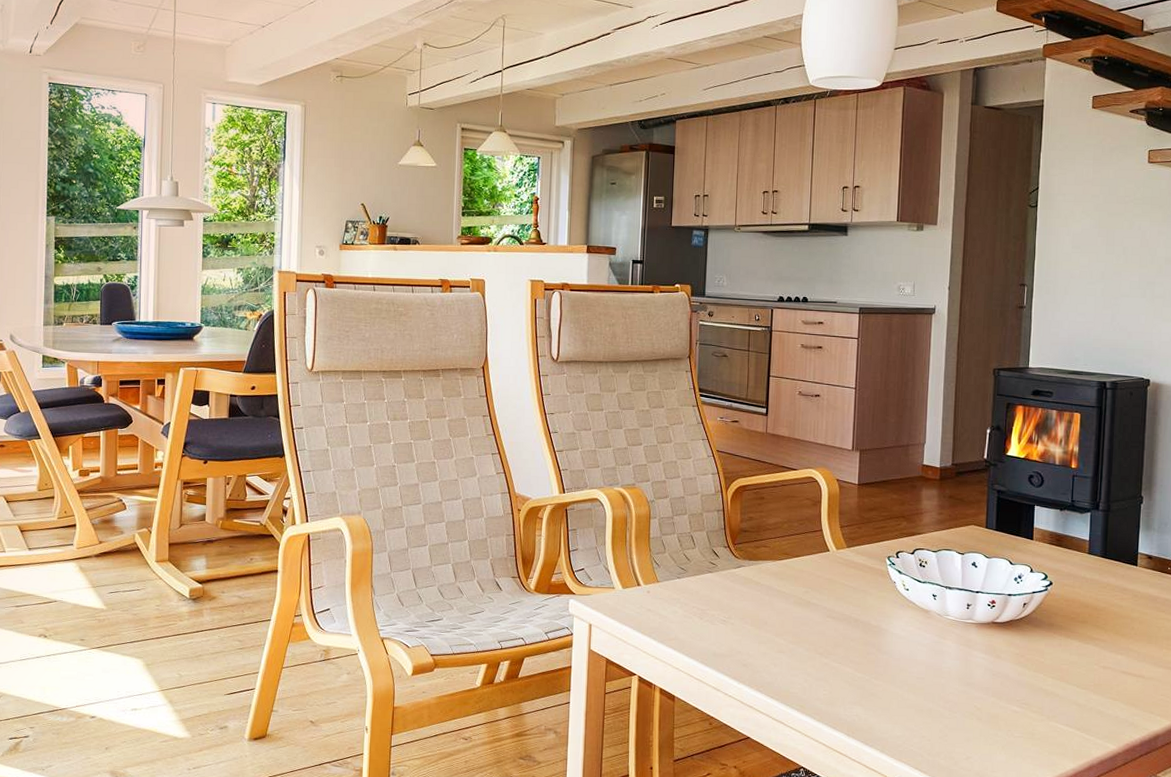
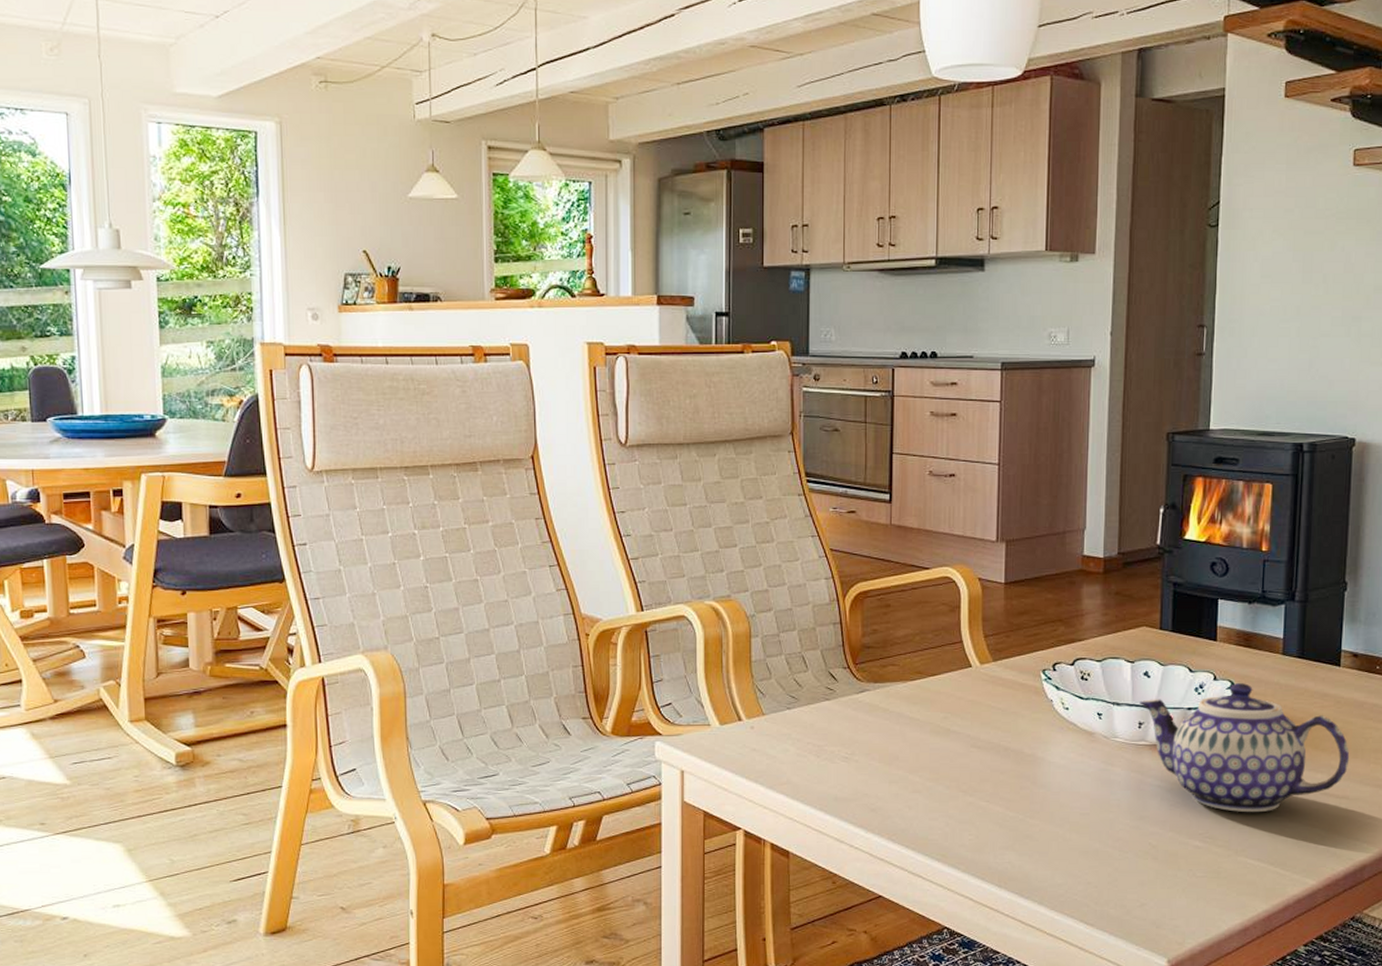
teapot: none [968,576,1145,685] -> present [1139,683,1350,813]

